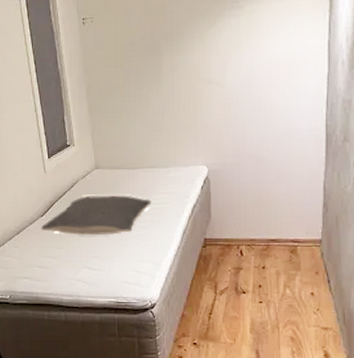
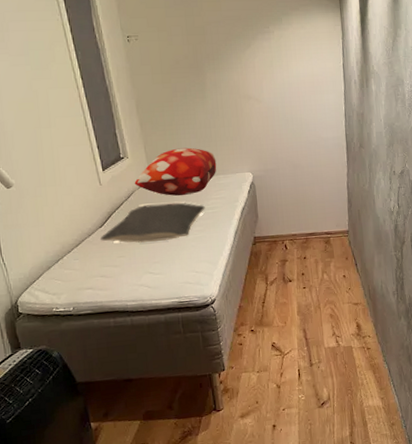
decorative pillow: none [79,136,168,188] -> present [134,147,217,196]

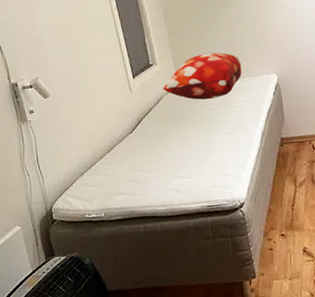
pillow: present [99,202,205,244] -> none [130,106,232,148]

